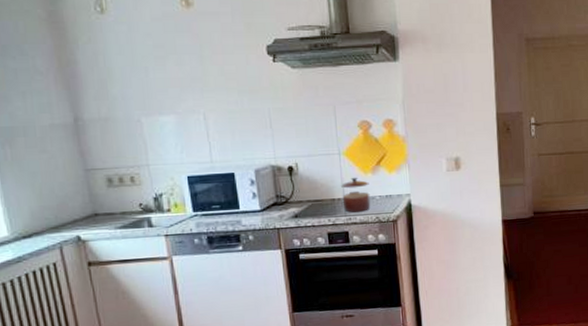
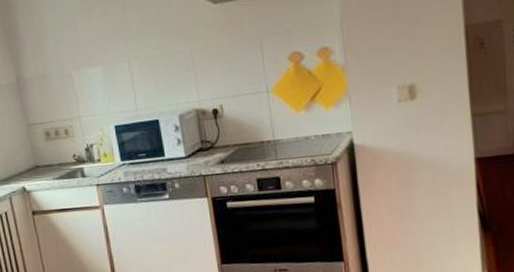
saucepan: present [340,177,371,213] -> none [269,116,305,156]

